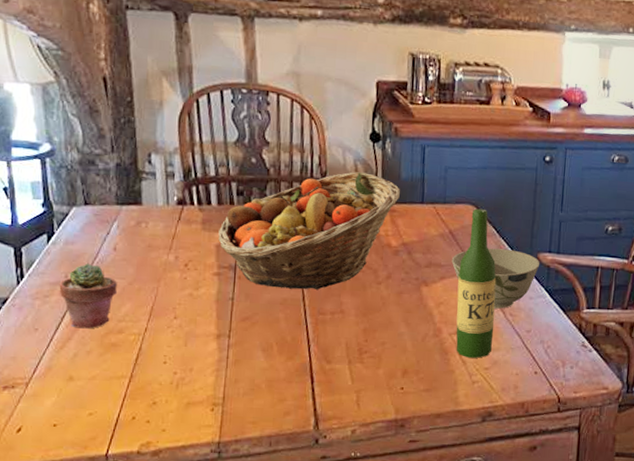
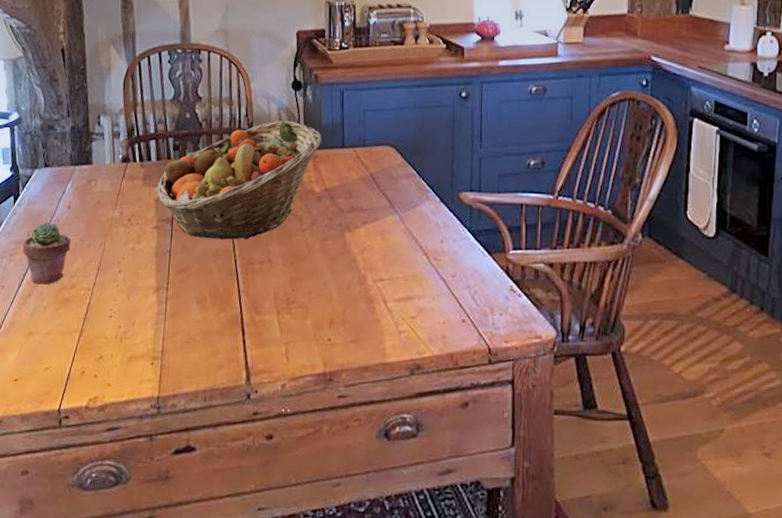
bowl: present [451,248,540,309] -> none [373,189,462,253]
wine bottle: present [456,208,497,358] -> none [380,150,419,306]

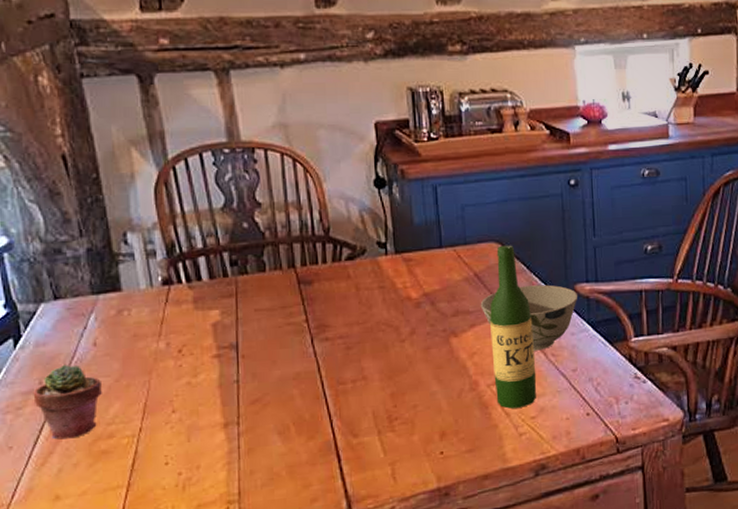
fruit basket: present [157,120,321,240] -> none [214,223,415,362]
bowl: none [373,189,462,253] -> present [480,284,578,351]
wine bottle: none [380,150,419,306] -> present [490,245,536,409]

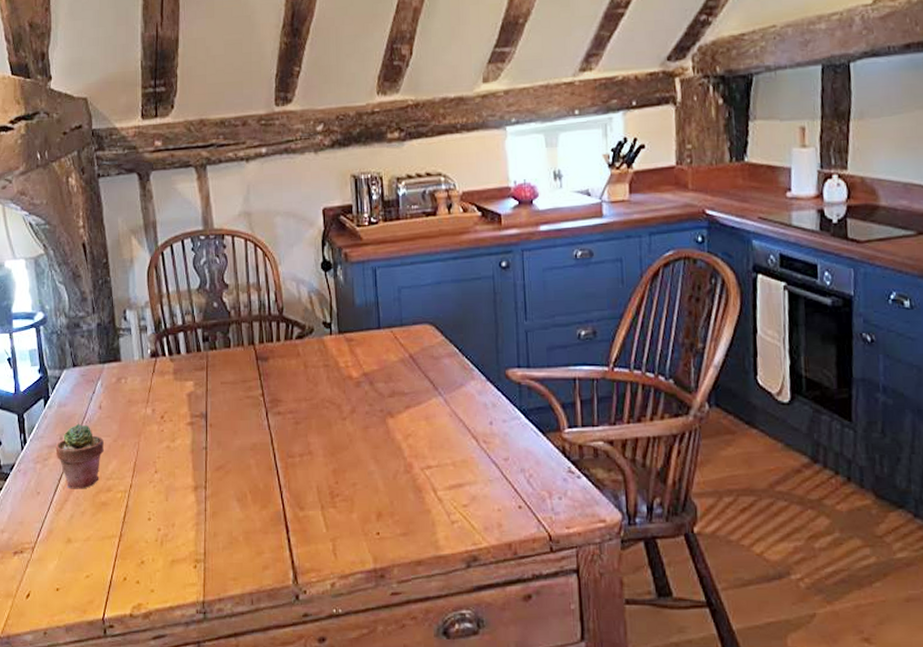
bowl: present [480,284,578,351] -> none [415,368,510,436]
wine bottle: present [490,245,536,409] -> none [424,327,468,494]

